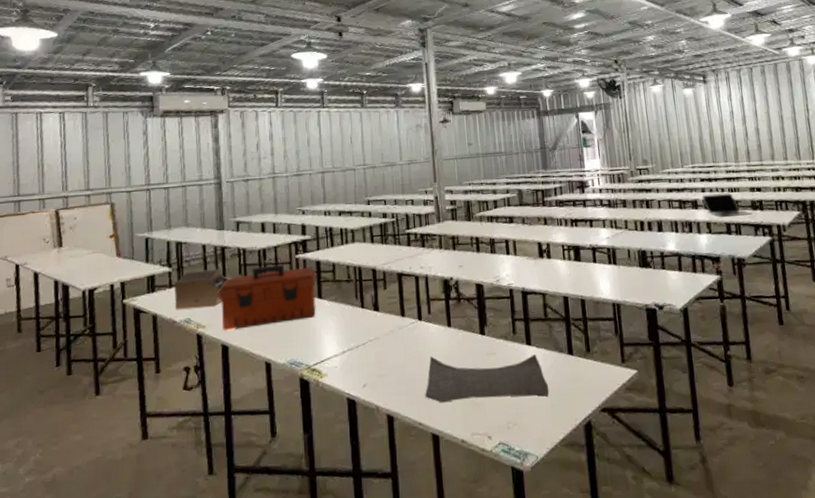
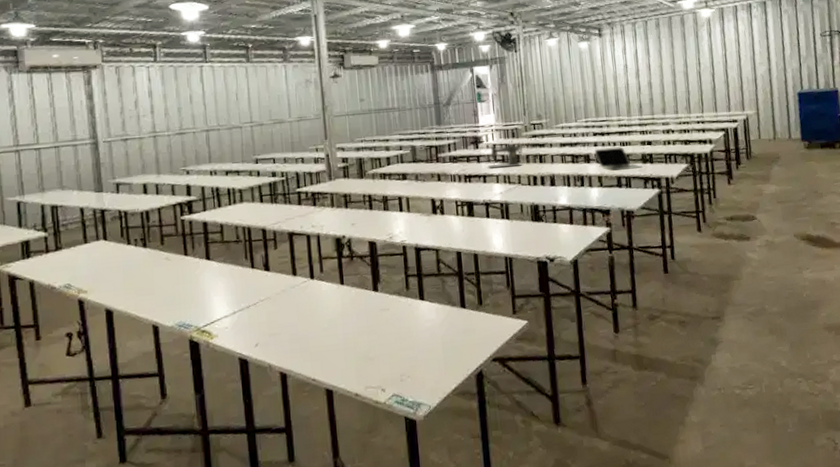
sewing box: present [175,269,228,310] -> none [52,232,110,276]
toolbox: present [218,264,316,330] -> none [99,226,204,295]
fabric swatch: present [425,354,549,403] -> none [318,309,442,359]
sewing machine: none [593,186,629,214] -> present [487,141,523,170]

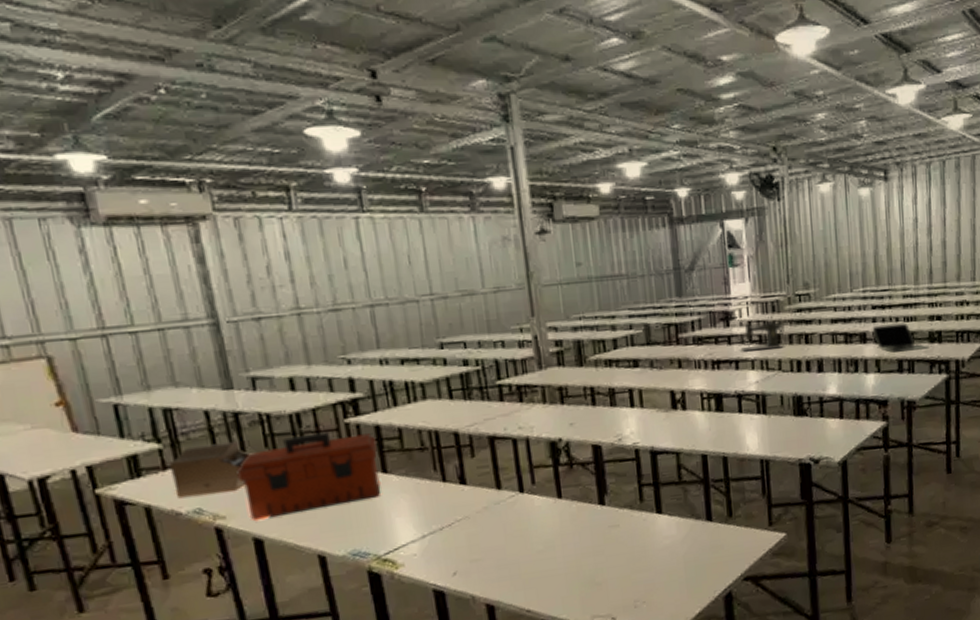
sewing box: none [52,232,110,276] -> present [170,442,250,499]
toolbox: none [99,226,204,295] -> present [236,431,381,520]

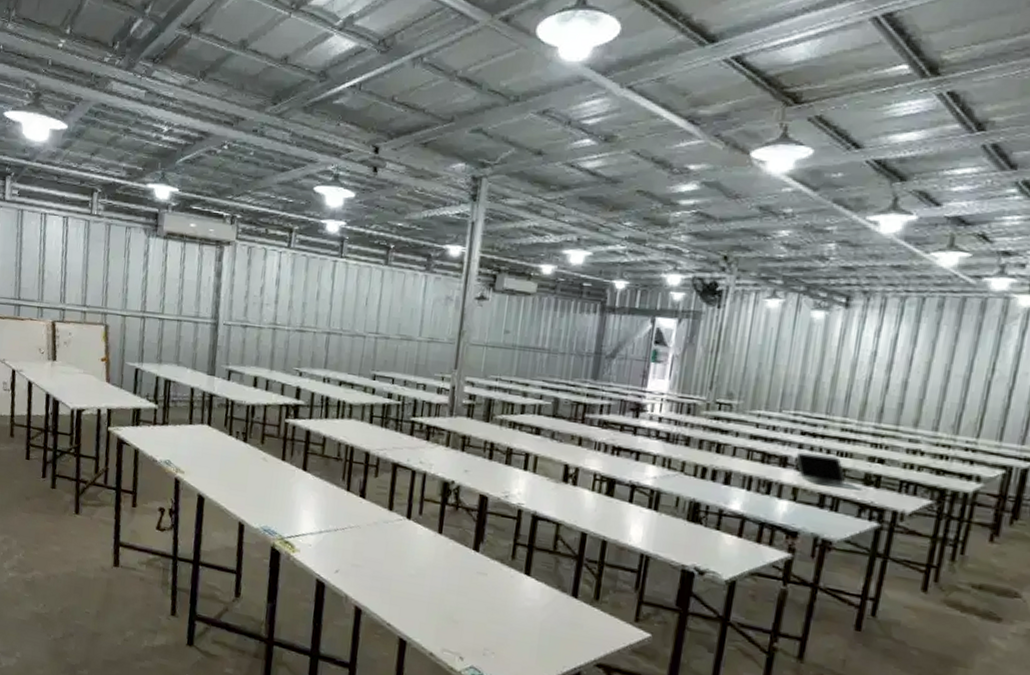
sewing box: present [170,442,250,499] -> none [157,412,213,455]
toolbox: present [236,431,381,520] -> none [200,422,305,489]
sewing machine: present [740,316,785,353] -> none [644,416,697,451]

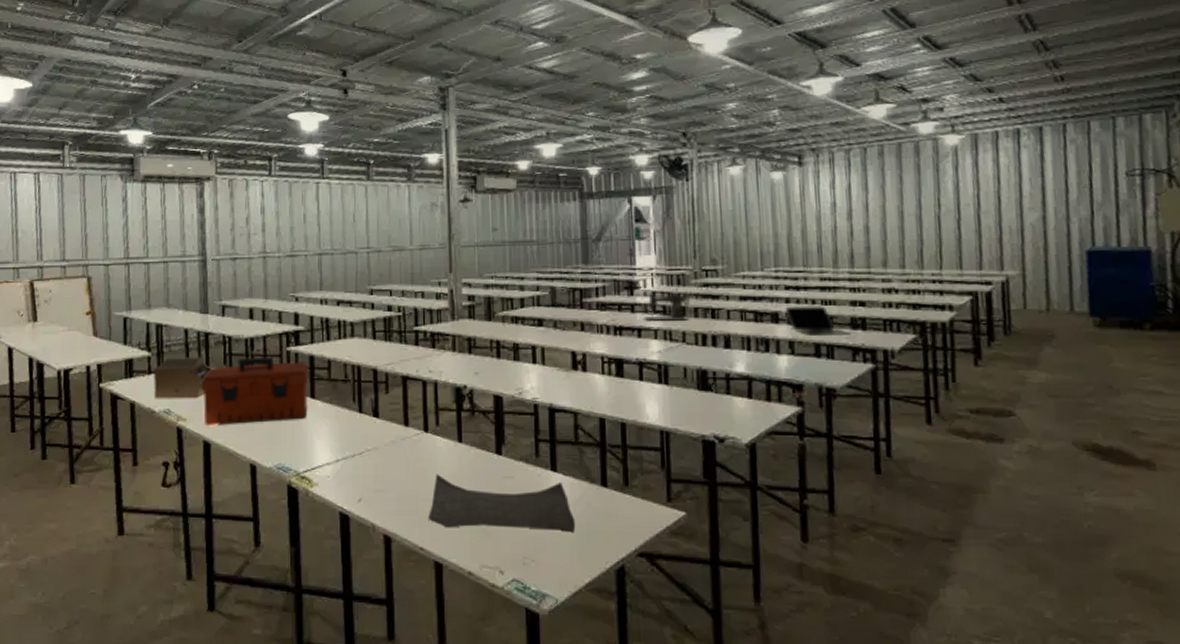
sewing box: none [157,412,213,455] -> present [154,357,212,399]
toolbox: none [200,422,305,489] -> present [200,356,309,425]
fabric swatch: none [399,559,541,634] -> present [428,474,576,532]
sewing machine: none [644,416,697,451] -> present [643,289,690,322]

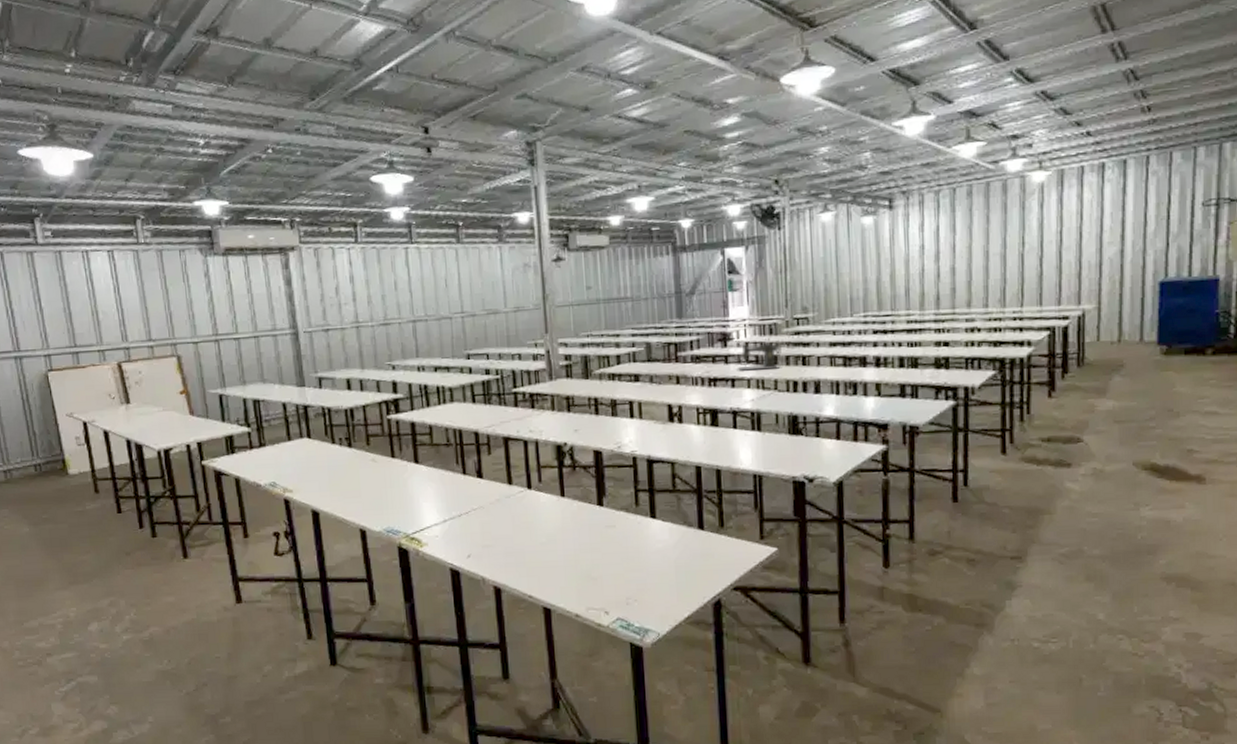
sewing box: present [154,357,212,399] -> none [255,429,314,473]
toolbox: present [200,356,309,425] -> none [303,425,413,495]
fabric swatch: present [428,474,576,532] -> none [535,527,675,576]
laptop: present [785,306,852,337] -> none [873,348,935,378]

